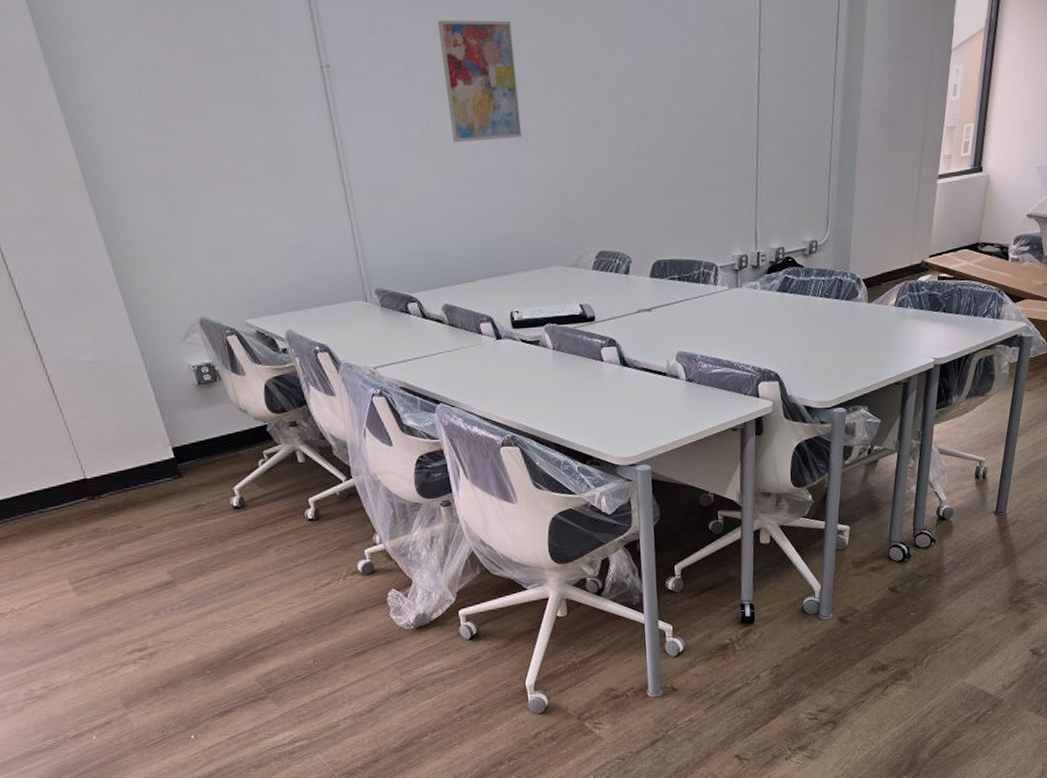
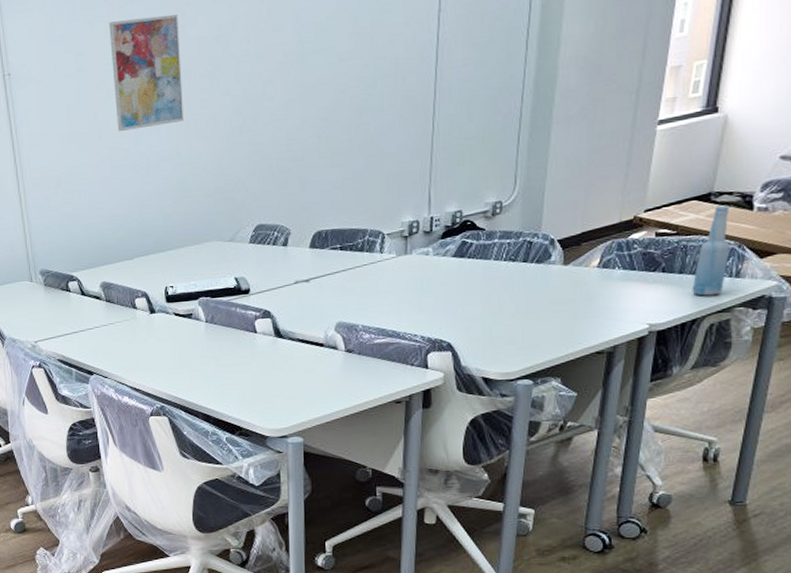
bottle: none [965,254,992,334] -> present [692,205,730,296]

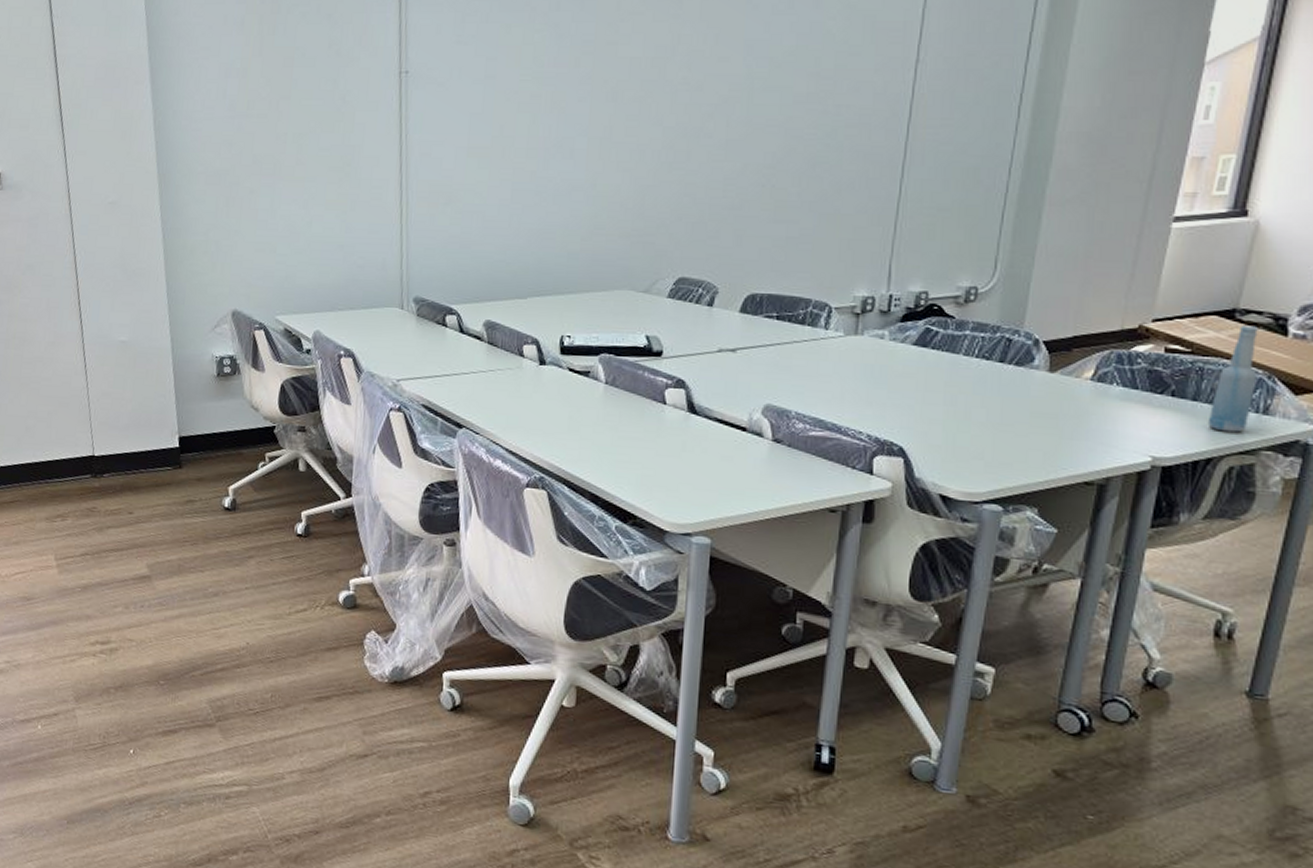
wall art: present [109,14,184,131] -> none [525,28,610,151]

